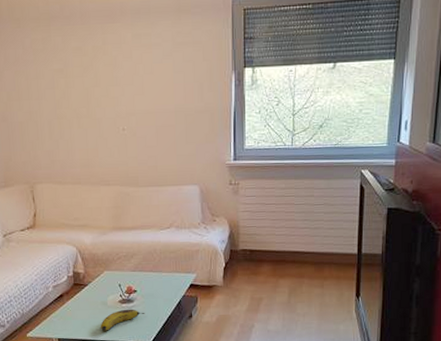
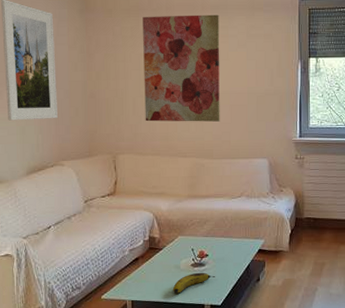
wall art: none [54,20,145,147] -> present [142,14,220,122]

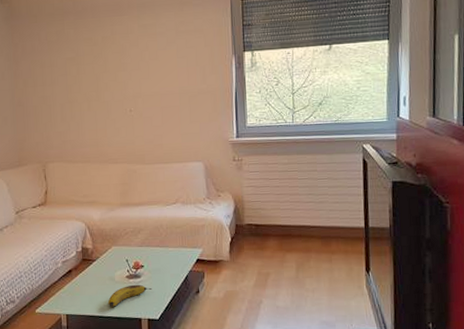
wall art: present [142,14,220,122] -> none [68,12,151,128]

